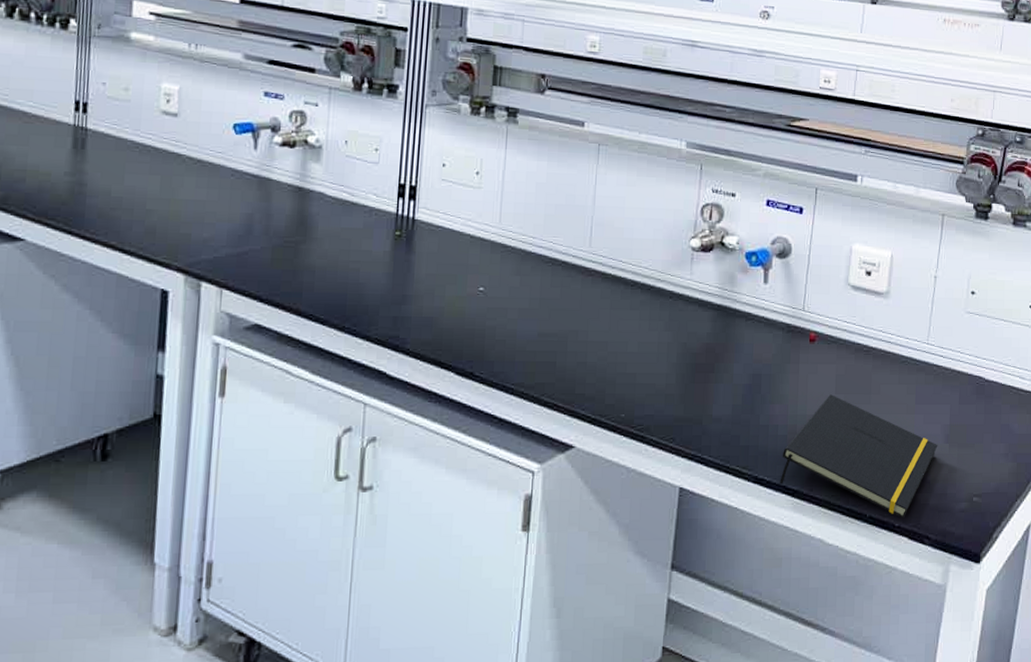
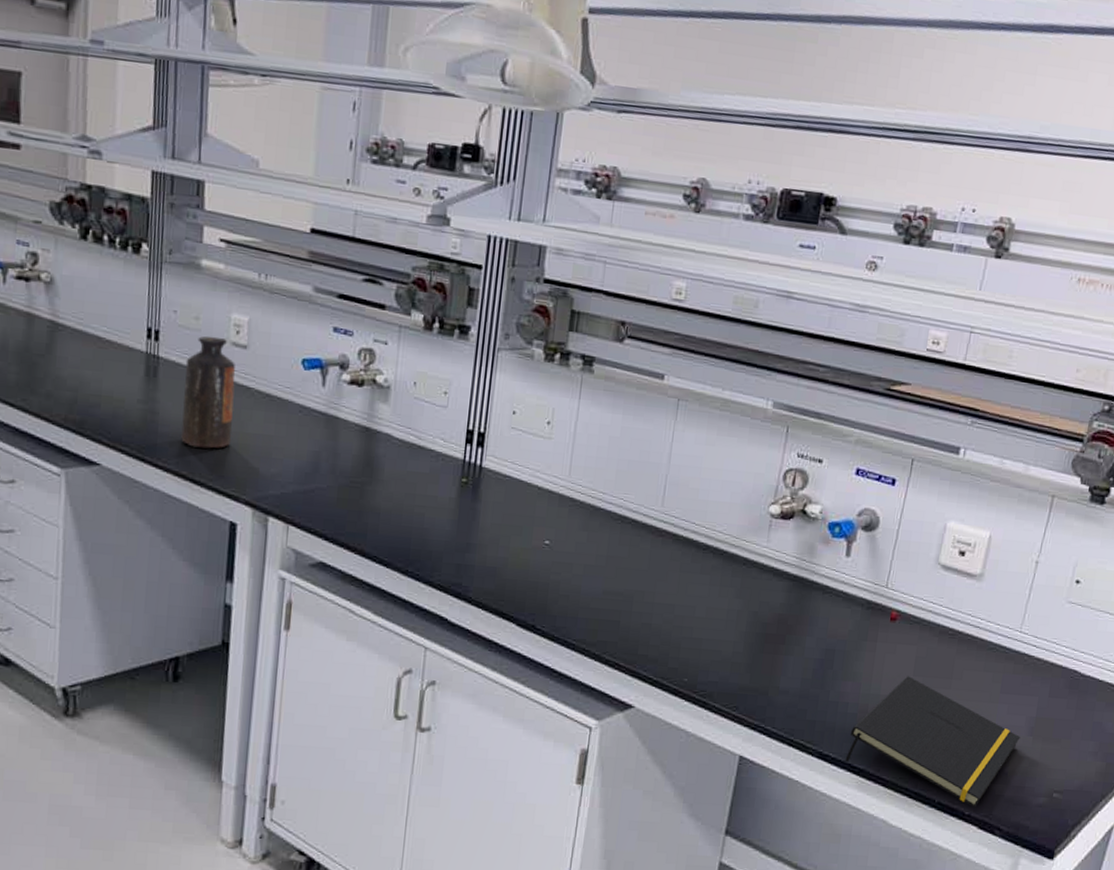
bottle: none [110,106,167,217] -> present [181,335,236,449]

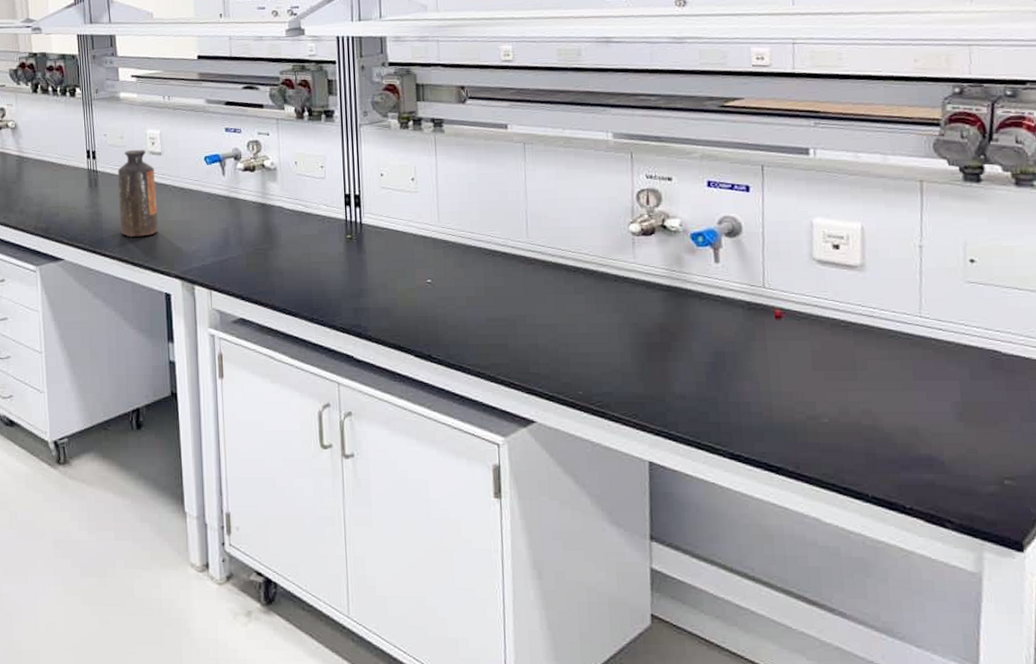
notepad: present [845,676,1021,808] -> none [758,371,949,500]

